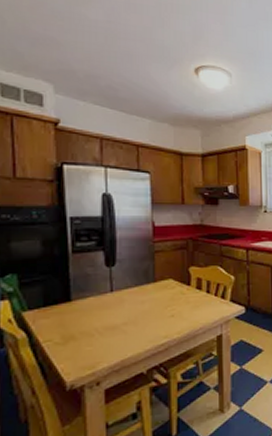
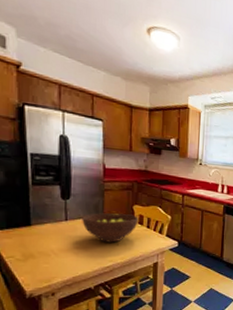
fruit bowl: none [130,278,196,315] -> present [82,213,139,243]

